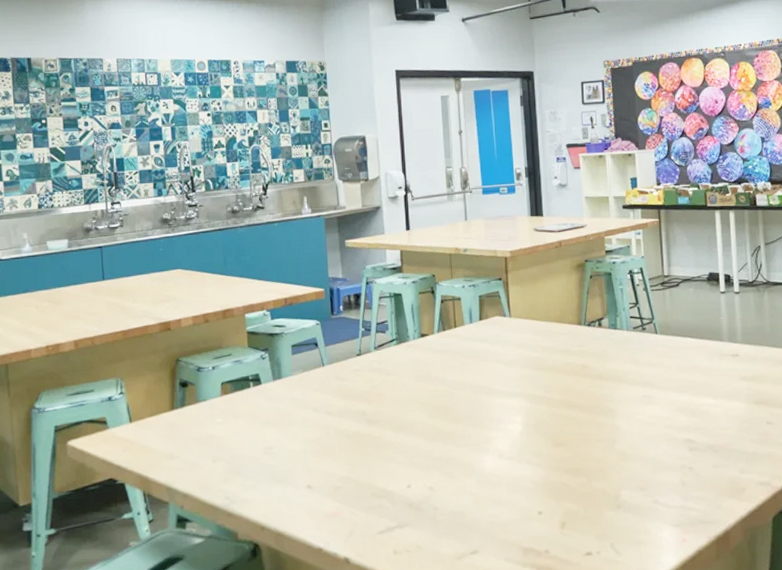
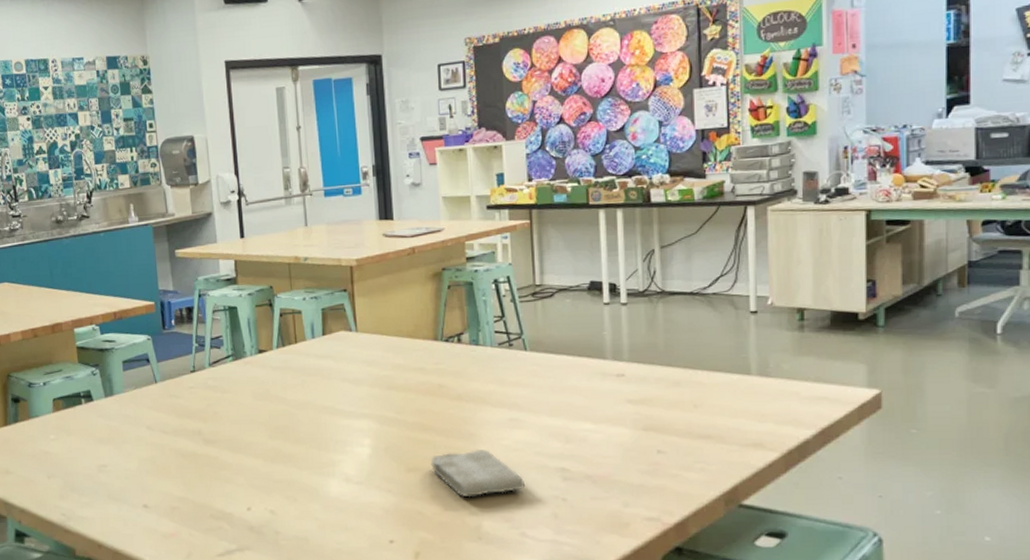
washcloth: none [575,424,658,469] -> present [430,450,526,498]

